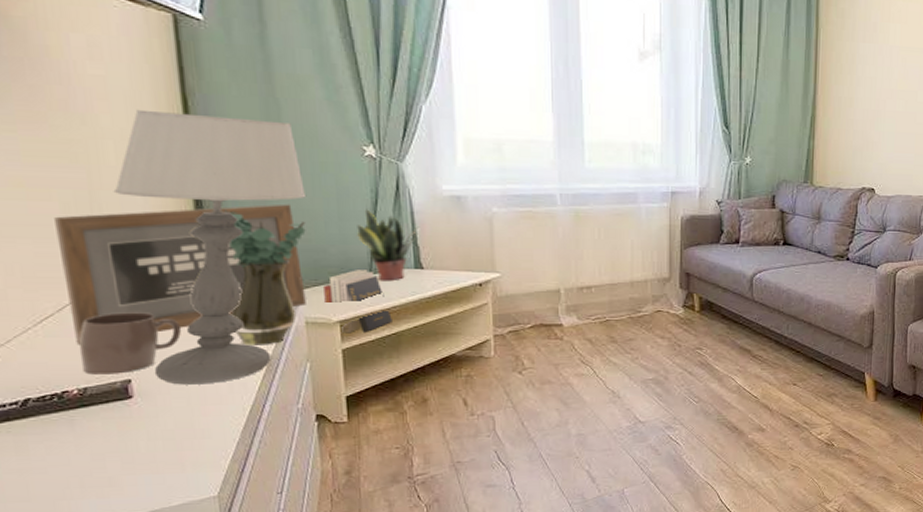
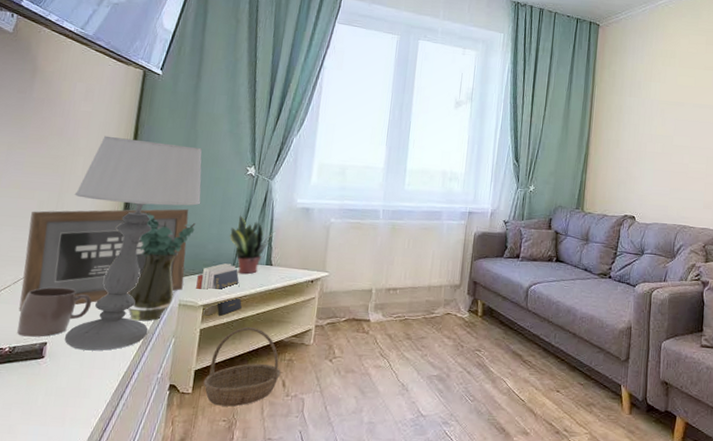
basket: none [360,343,459,433] -> present [203,327,281,407]

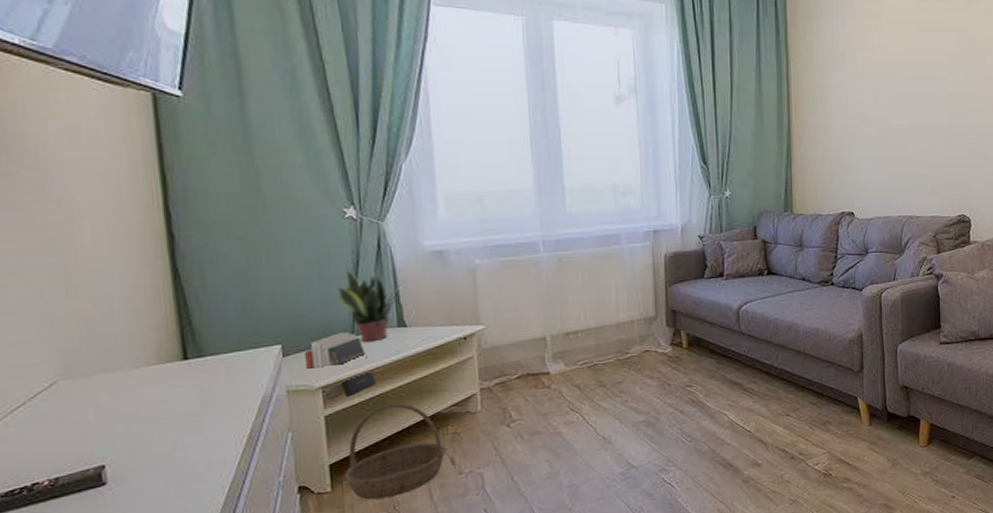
mug: present [17,287,92,337] -> none [50,393,159,464]
picture frame: present [18,208,189,311] -> none [28,271,287,434]
table lamp: present [64,135,202,351] -> none [89,188,287,467]
vase: present [128,211,196,321] -> none [201,282,287,420]

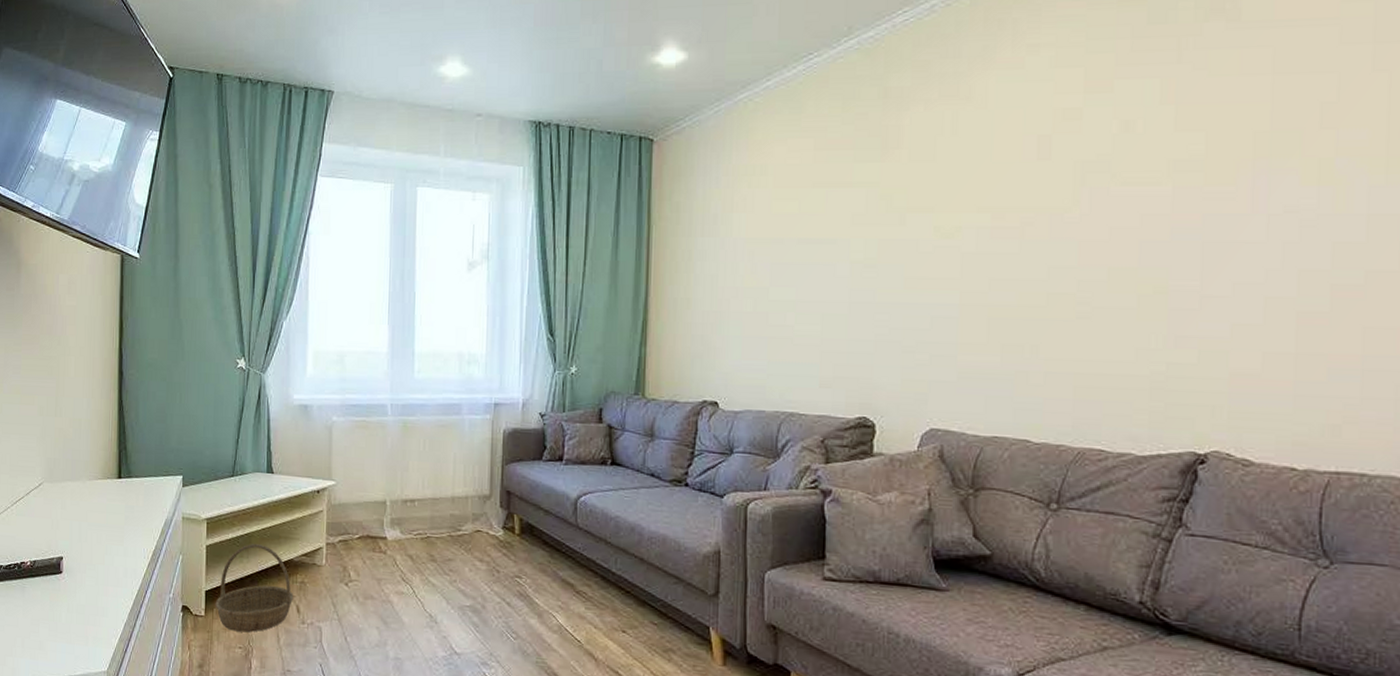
books: present [305,332,376,400] -> none [197,471,246,532]
potted plant: present [338,271,402,343] -> none [226,416,274,484]

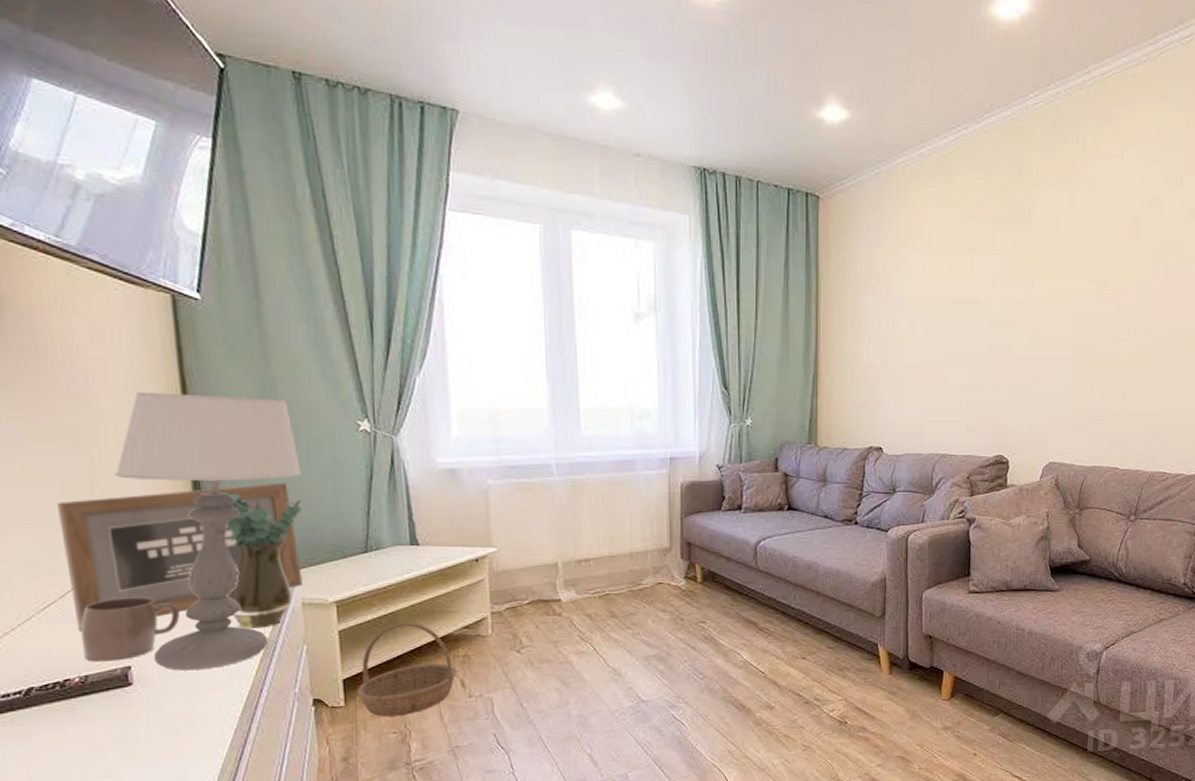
picture frame: none [33,410,185,524] -> present [57,482,303,632]
mug: none [35,498,99,551] -> present [80,597,181,662]
table lamp: none [70,331,193,567] -> present [114,391,303,671]
vase: none [132,414,190,536] -> present [220,490,302,629]

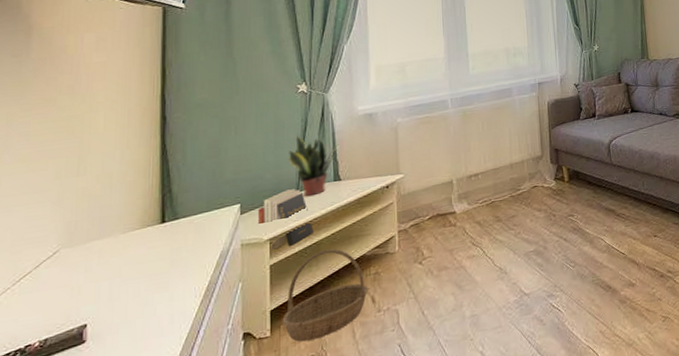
picture frame: present [57,482,303,632] -> none [45,142,243,298]
mug: present [80,597,181,662] -> none [46,257,137,325]
table lamp: present [114,391,303,671] -> none [98,76,251,323]
vase: present [220,490,302,629] -> none [179,155,248,275]
books: none [320,548,389,614] -> present [258,189,314,251]
potted plant: none [352,485,415,559] -> present [289,136,339,197]

